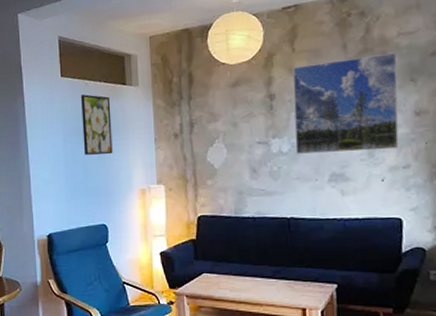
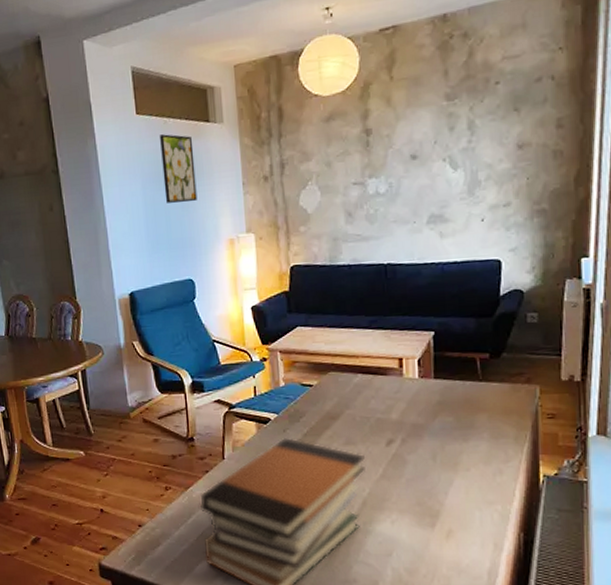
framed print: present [293,52,399,154] -> none [390,78,501,195]

